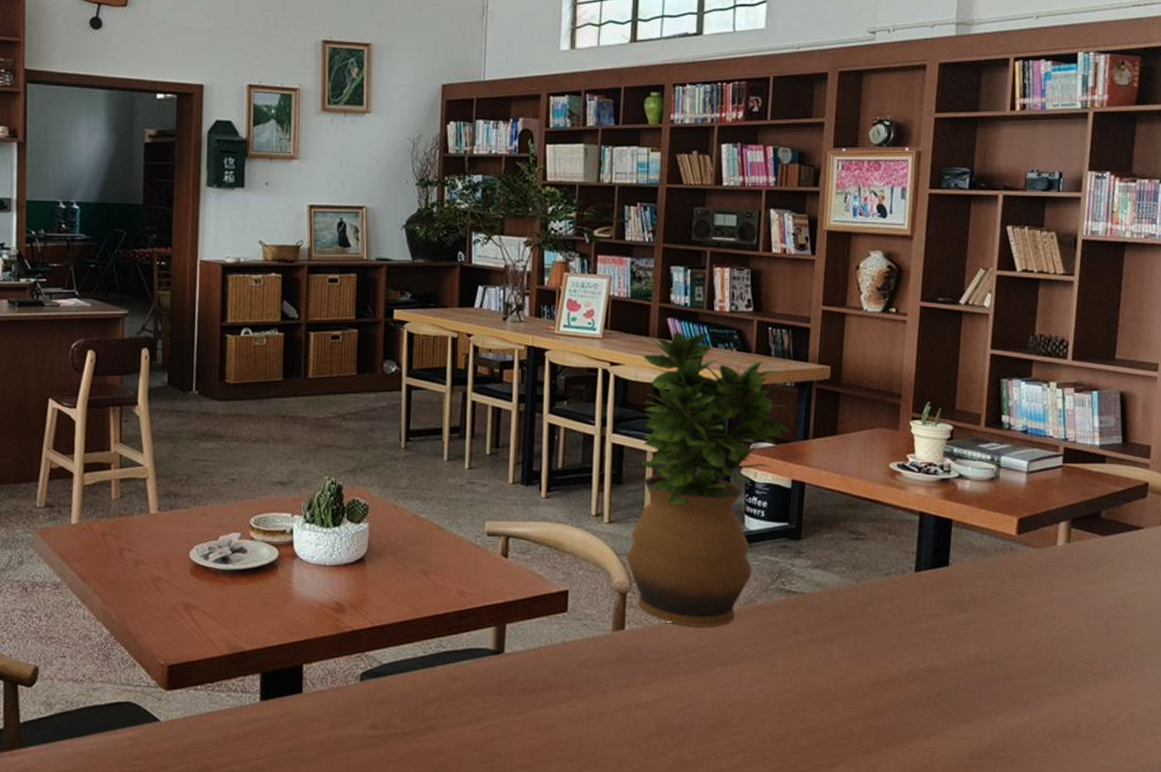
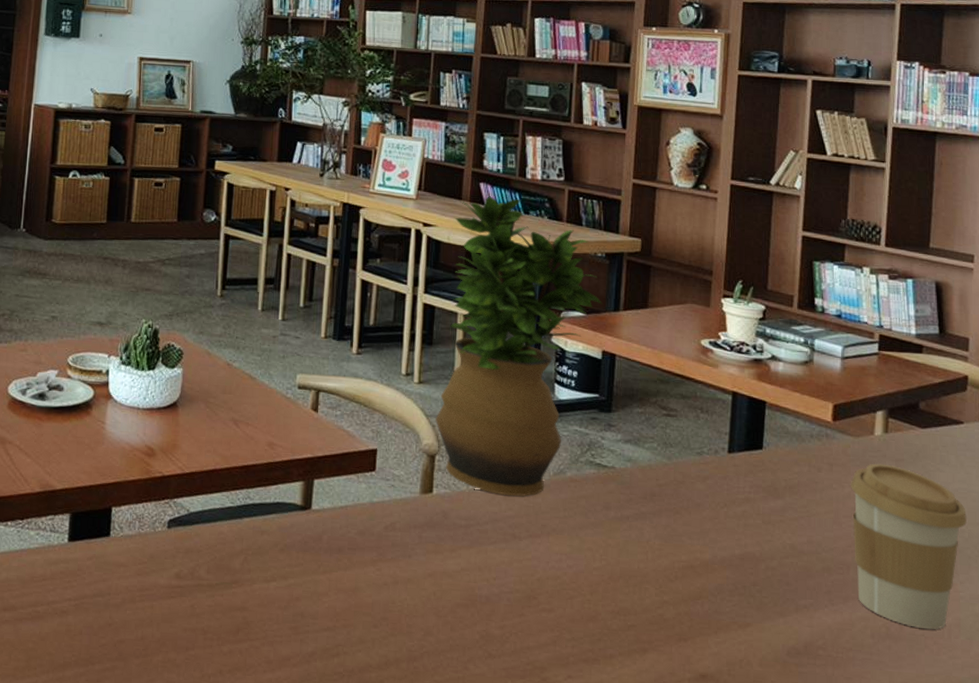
coffee cup: none [1032,572,1143,725] -> present [850,463,967,629]

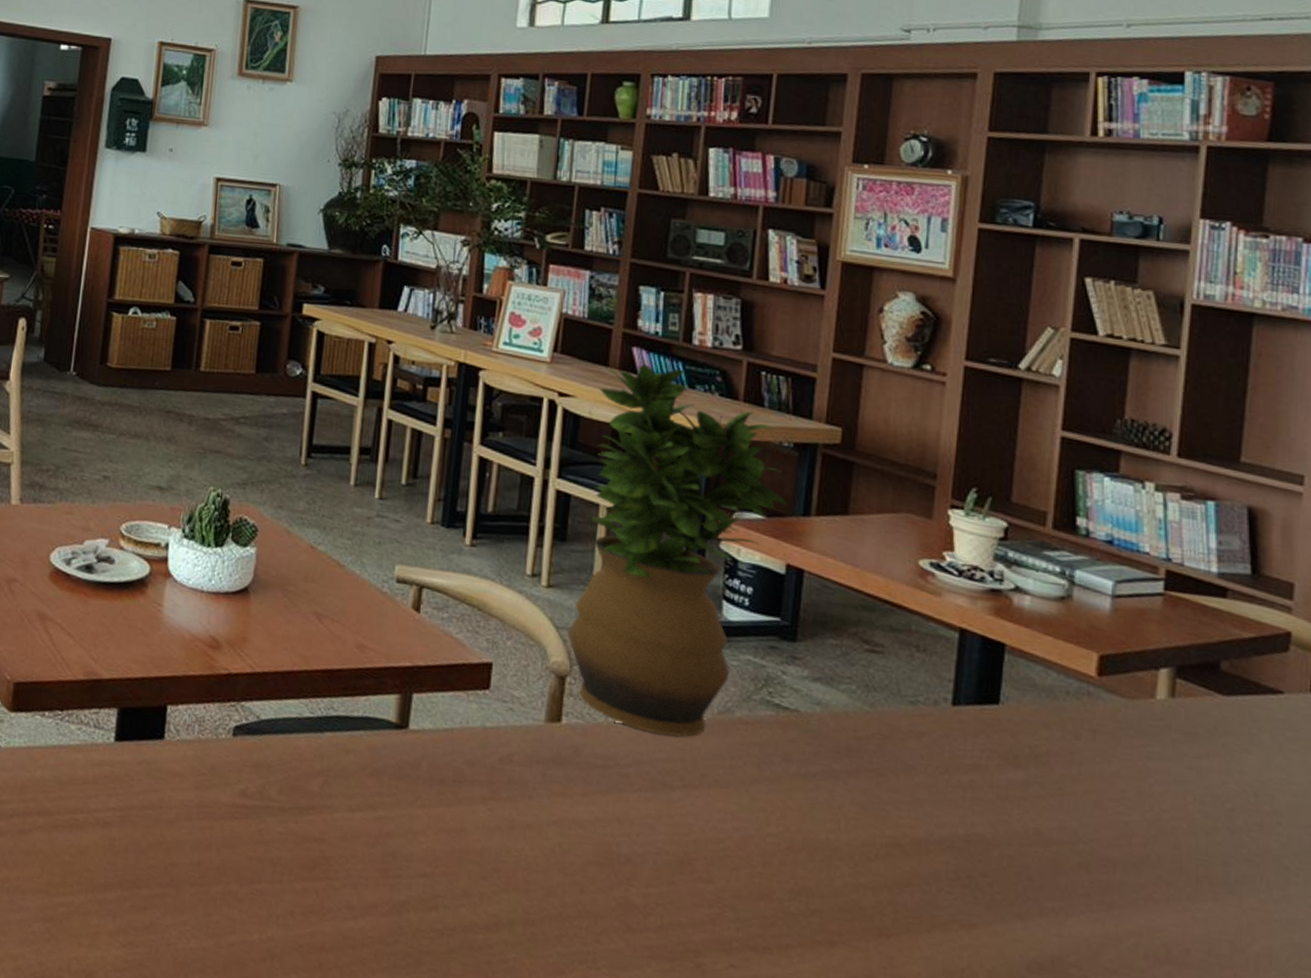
coffee cup: present [850,463,967,629] -> none [1119,735,1285,959]

